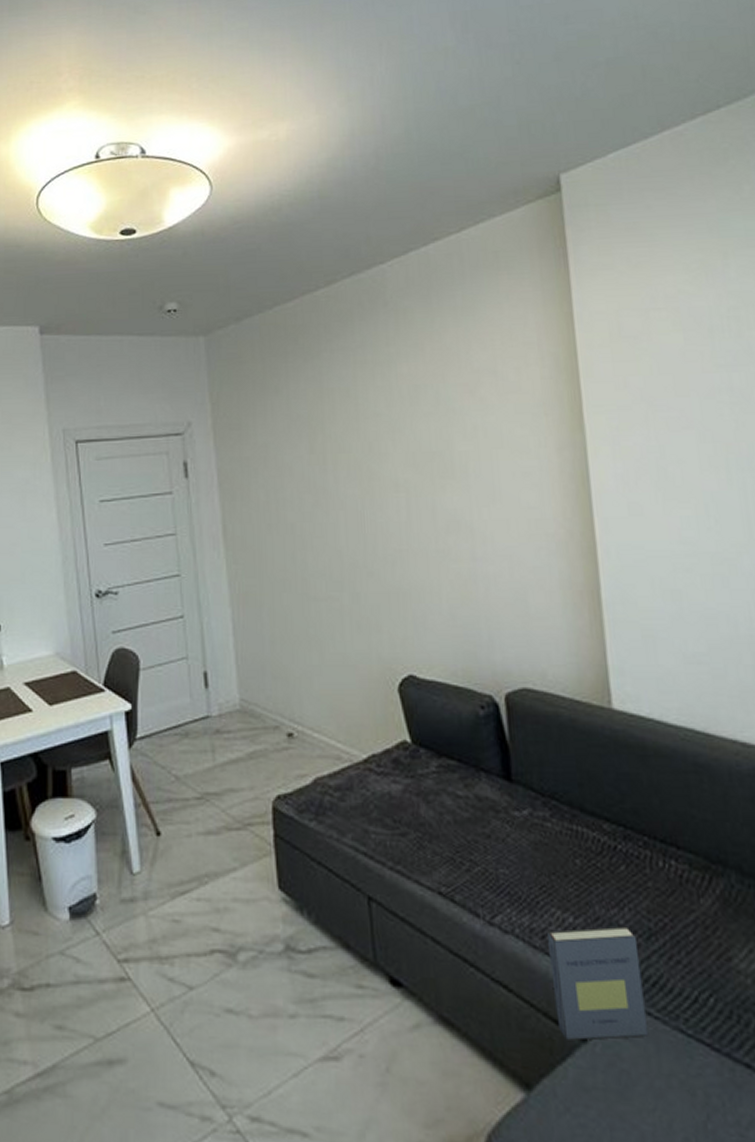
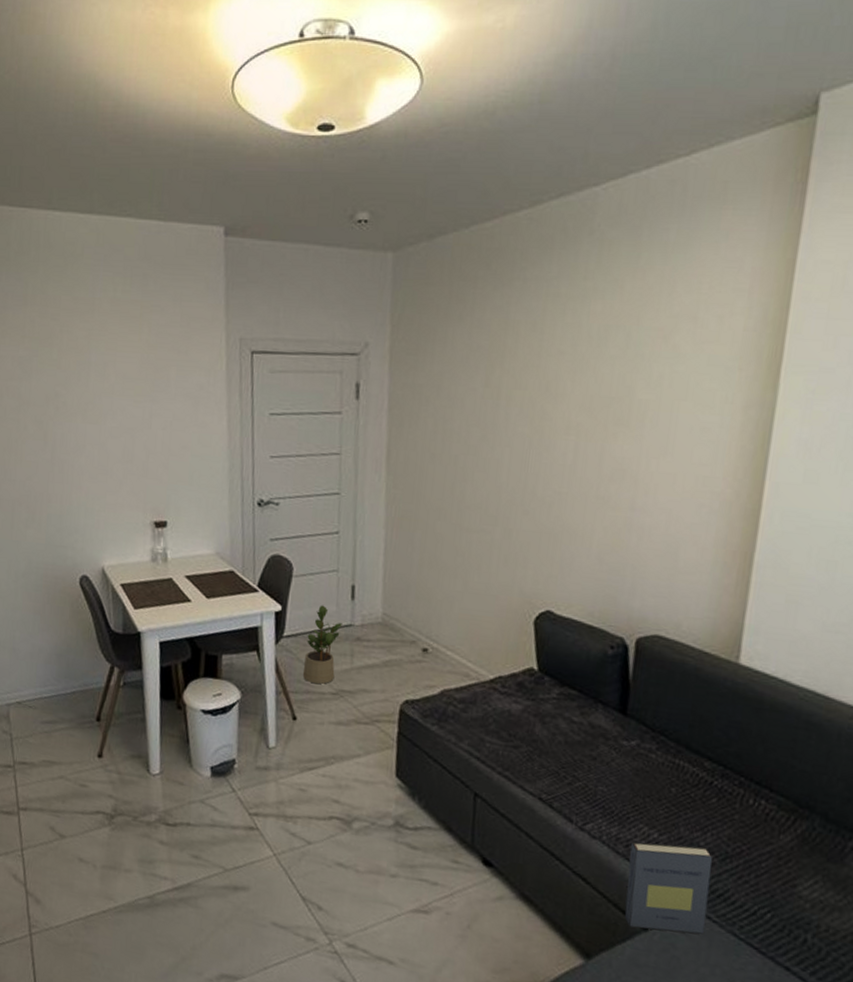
potted plant: none [162,698,199,790] -> present [302,605,342,684]

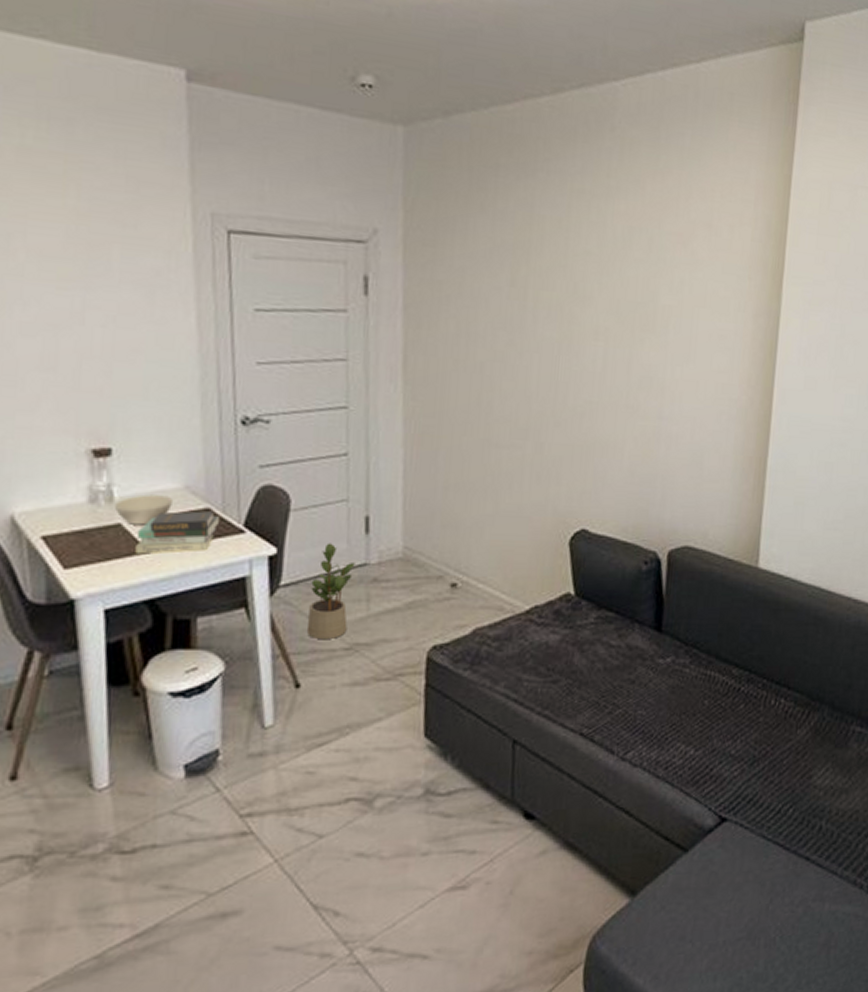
soup bowl: none [167,557,207,581] -> present [113,494,172,525]
books: none [181,572,241,604] -> present [135,510,220,555]
book: present [624,841,713,934] -> none [666,755,743,852]

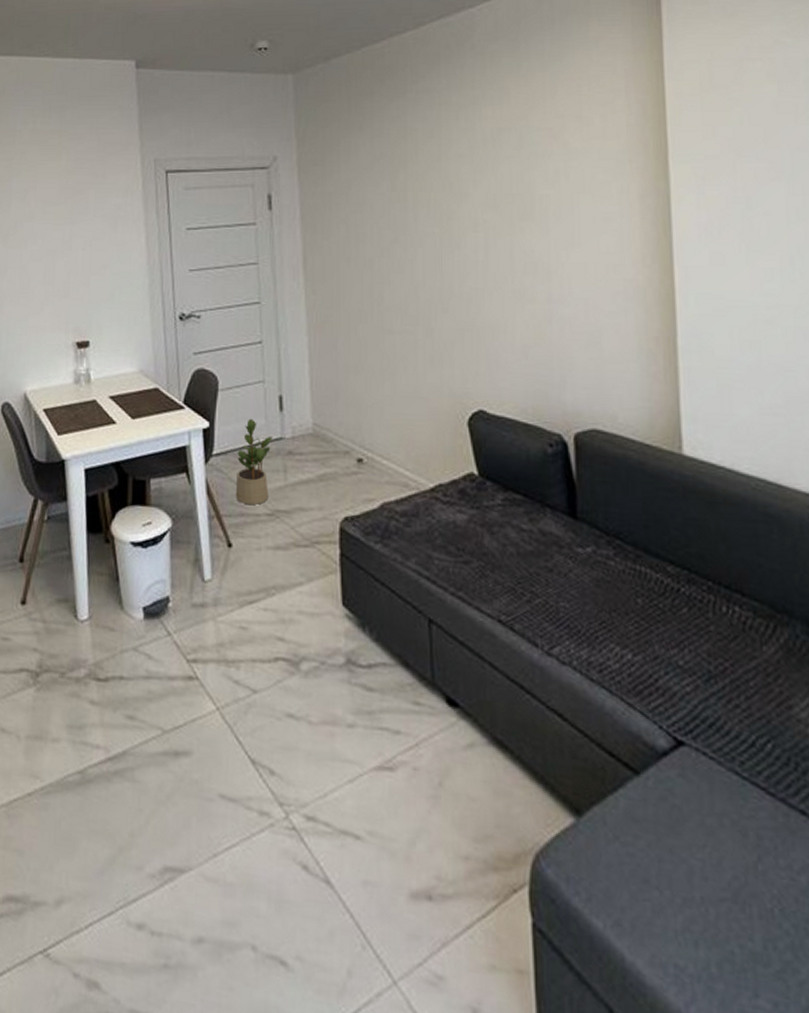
soup bowl: present [113,494,172,525] -> none [91,377,131,402]
books: present [135,510,220,555] -> none [106,390,166,425]

